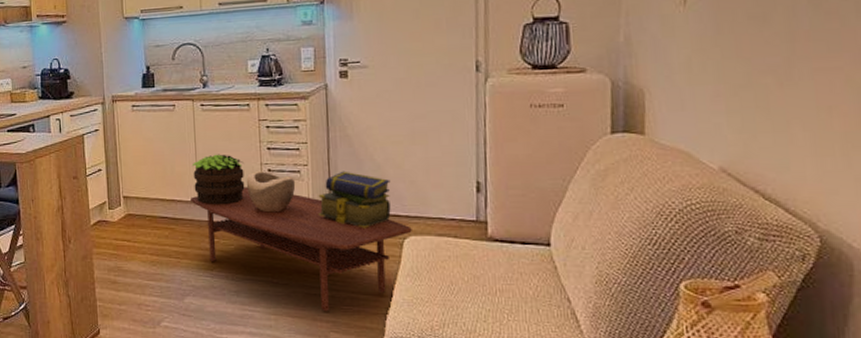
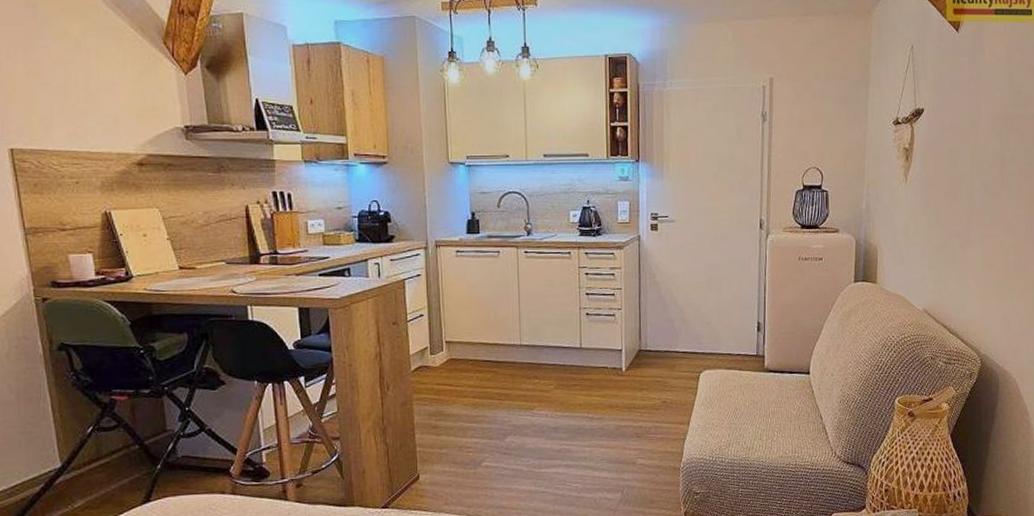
coffee table: present [190,187,412,312] -> none [513,330,707,441]
potted plant: present [192,154,245,205] -> none [515,299,565,348]
decorative bowl: present [246,170,296,213] -> none [566,314,611,354]
stack of books: present [318,171,391,228] -> none [629,314,691,365]

